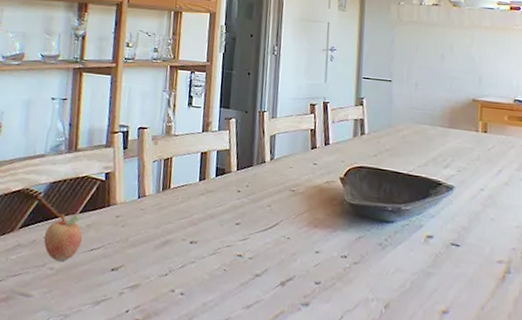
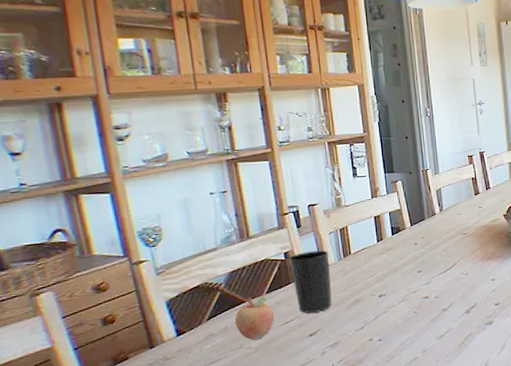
cup: none [107,176,149,246] -> present [289,250,332,314]

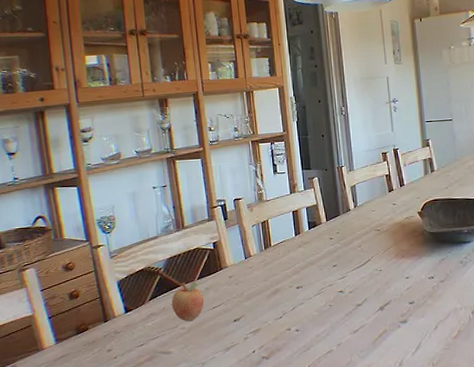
cup: present [289,250,332,314] -> none [217,241,254,300]

